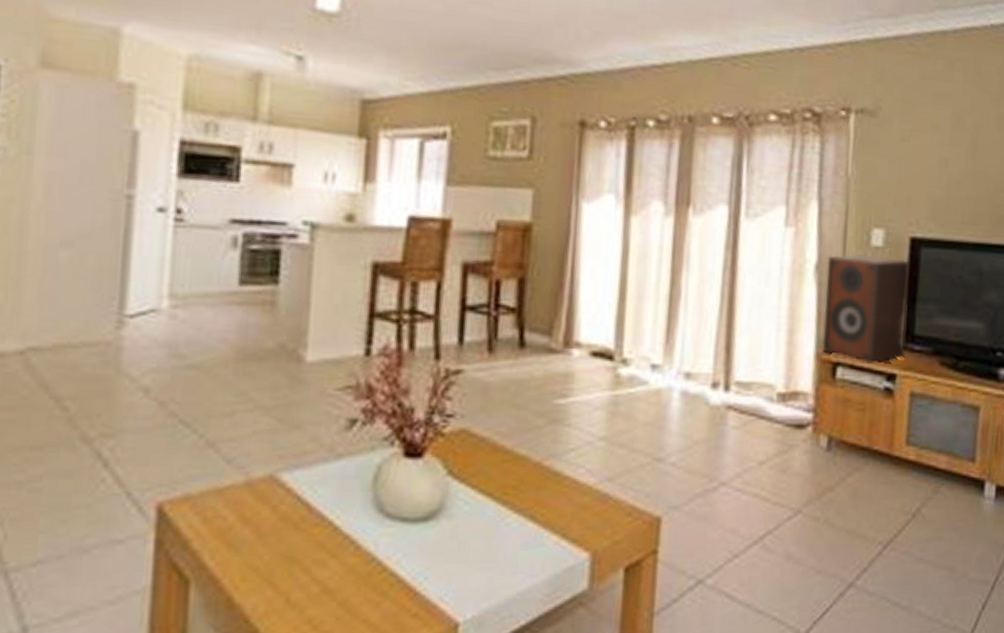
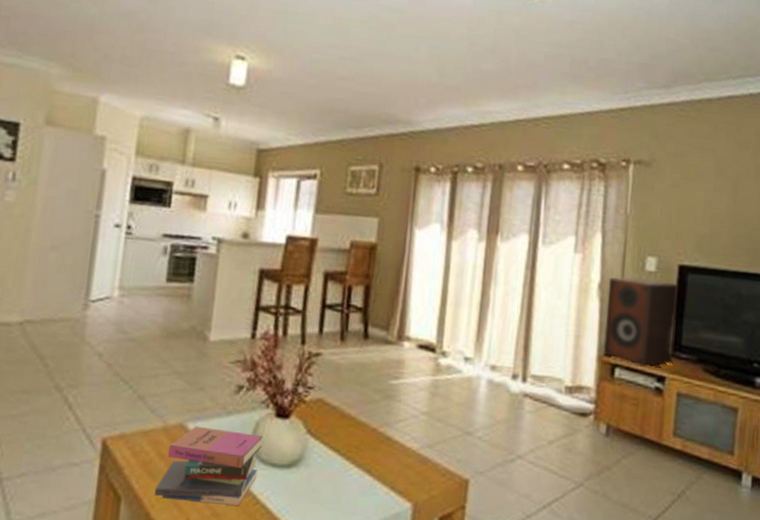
books: none [237,476,388,577] -> present [154,426,263,506]

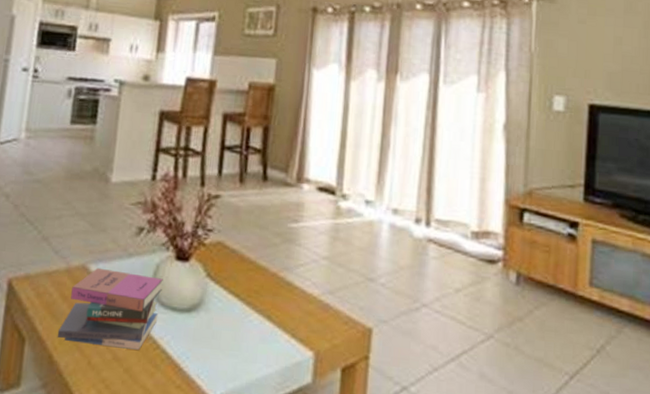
speaker: present [603,276,679,367] -> none [510,116,589,212]

